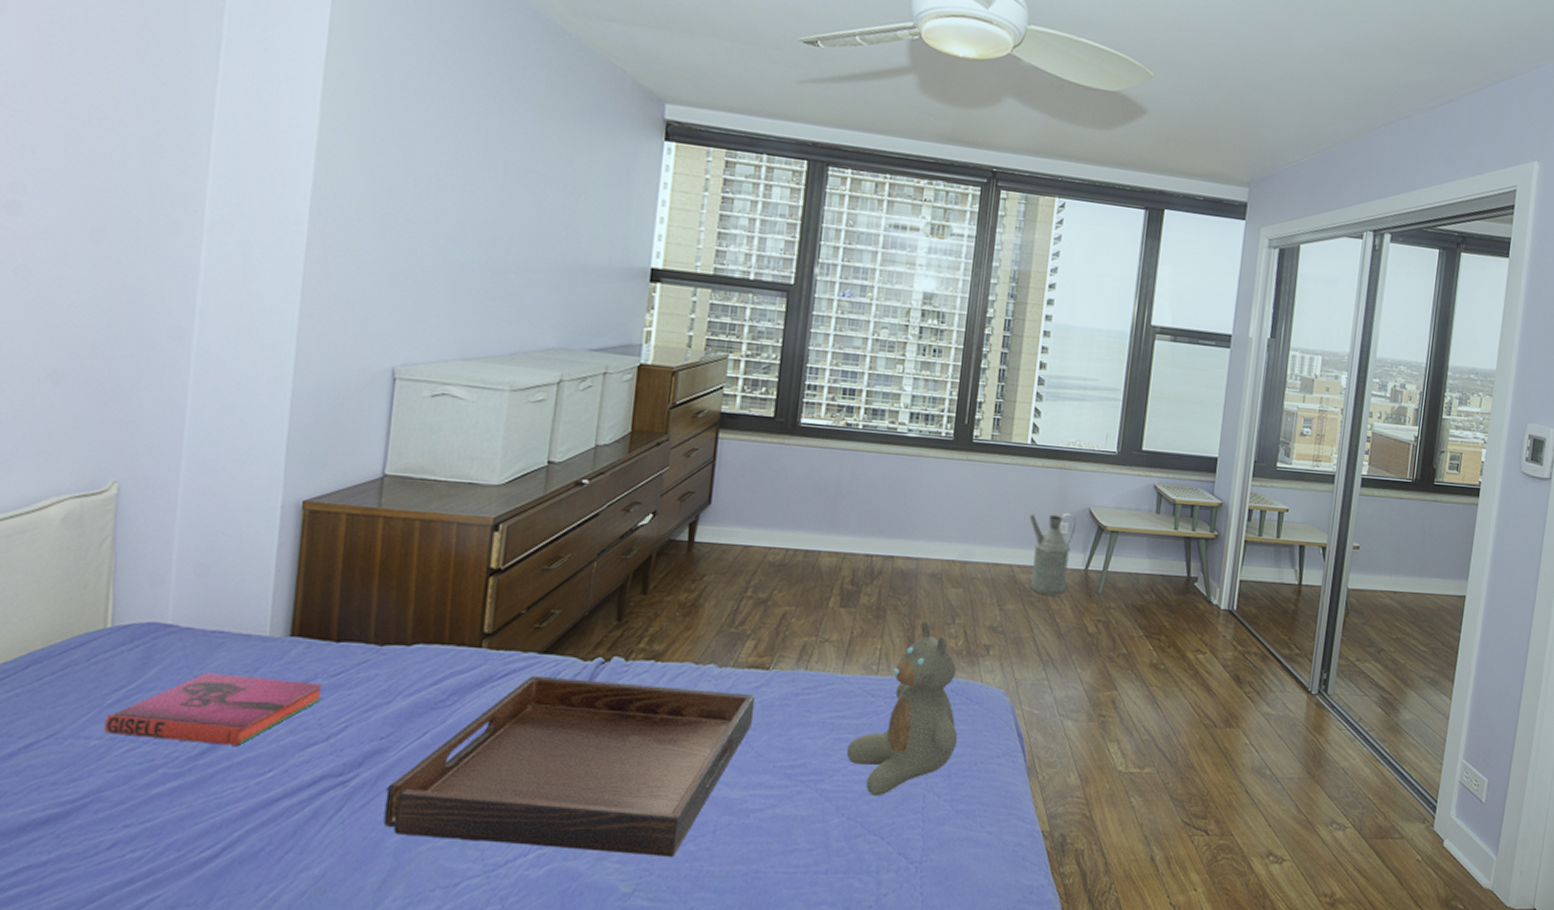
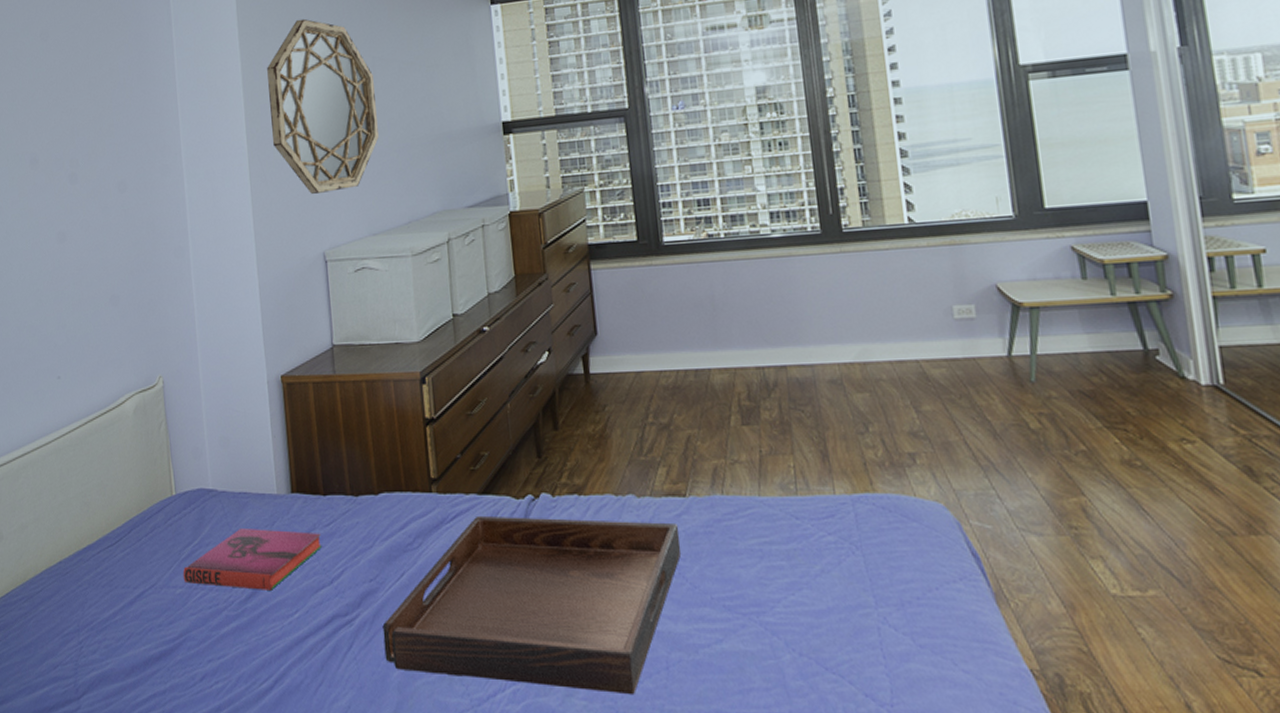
home mirror: none [346,91,502,302] -> present [267,18,379,194]
teddy bear: present [846,619,958,797] -> none [782,430,903,630]
watering can: present [1030,512,1076,596] -> none [927,293,990,390]

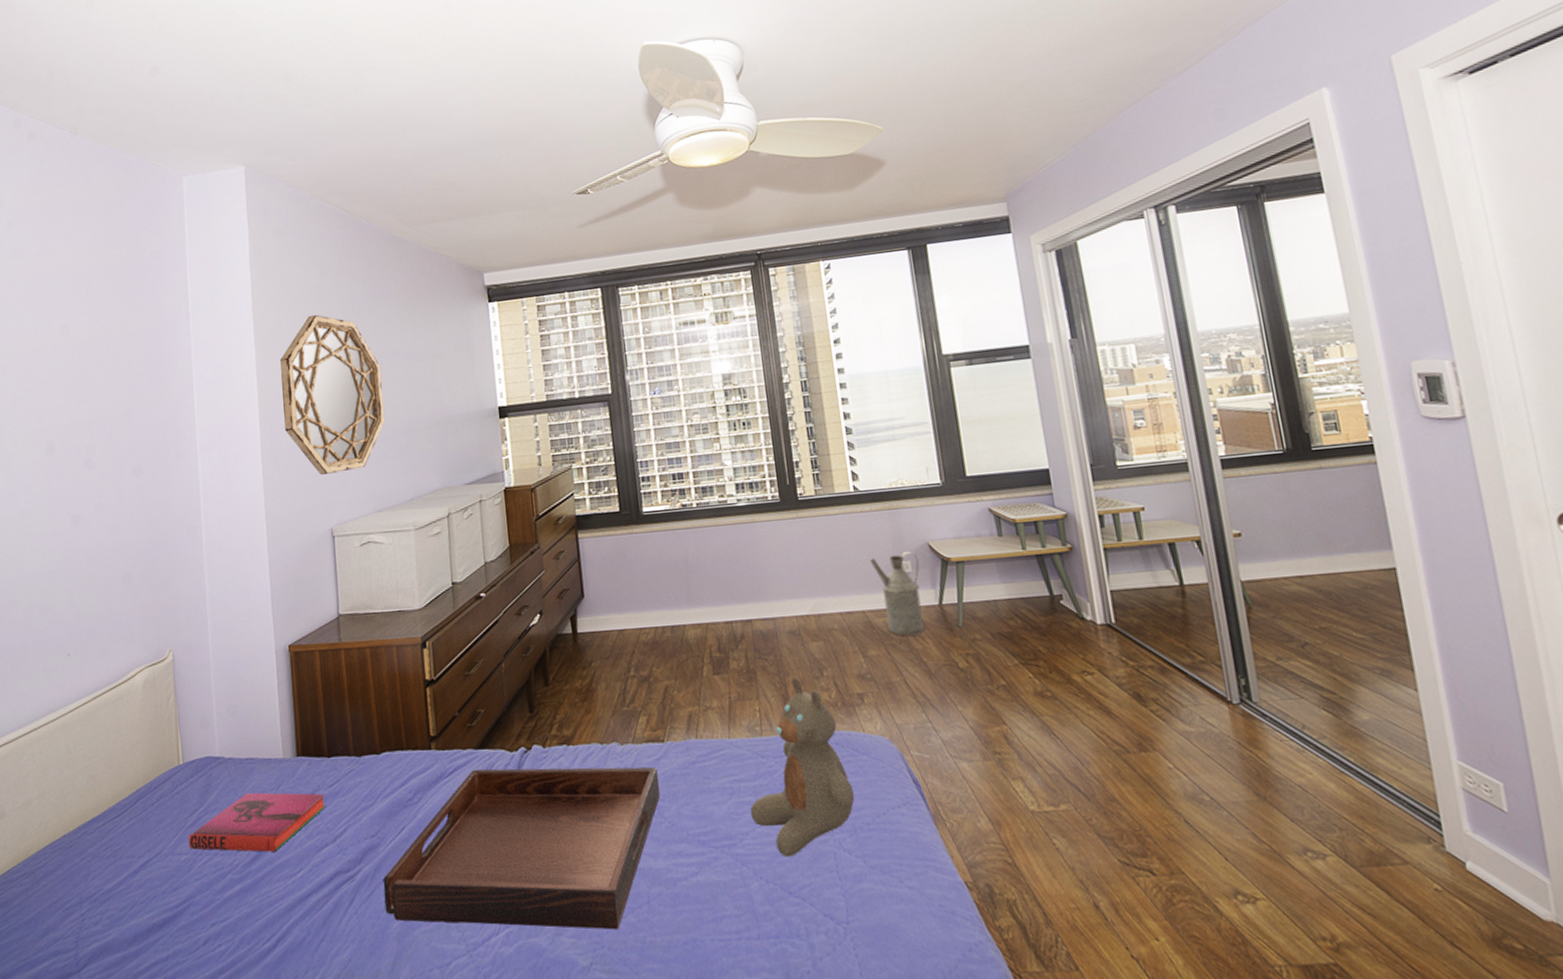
teddy bear: none [782,430,903,630] -> present [750,676,855,857]
watering can: none [927,293,990,390] -> present [870,550,925,636]

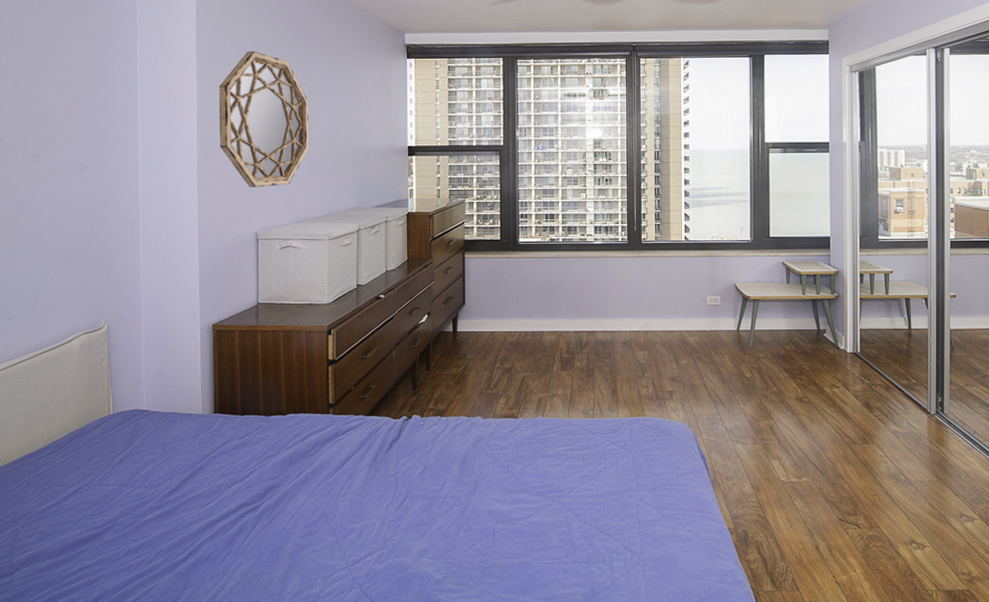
hardback book: present [188,792,326,852] -> none [115,440,237,486]
serving tray: present [383,766,661,930] -> none [281,431,511,554]
teddy bear: present [750,676,855,857] -> none [578,375,657,506]
watering can: present [870,550,925,636] -> none [691,288,726,351]

